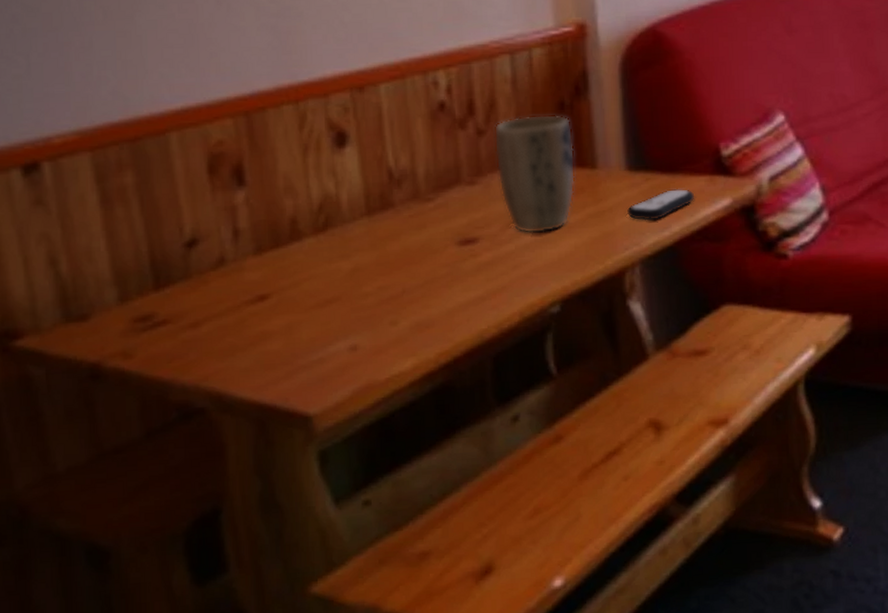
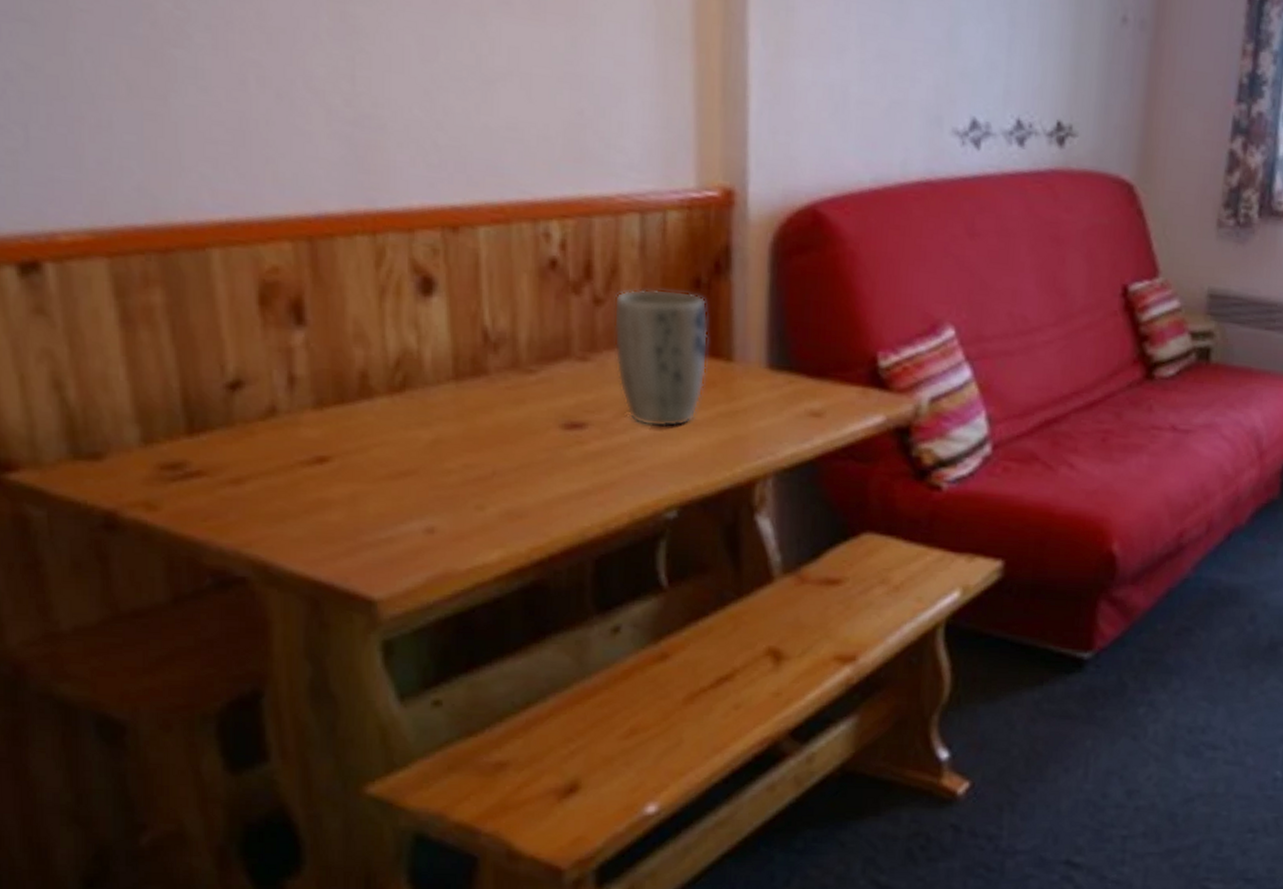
remote control: present [627,189,694,221] -> none [764,397,843,429]

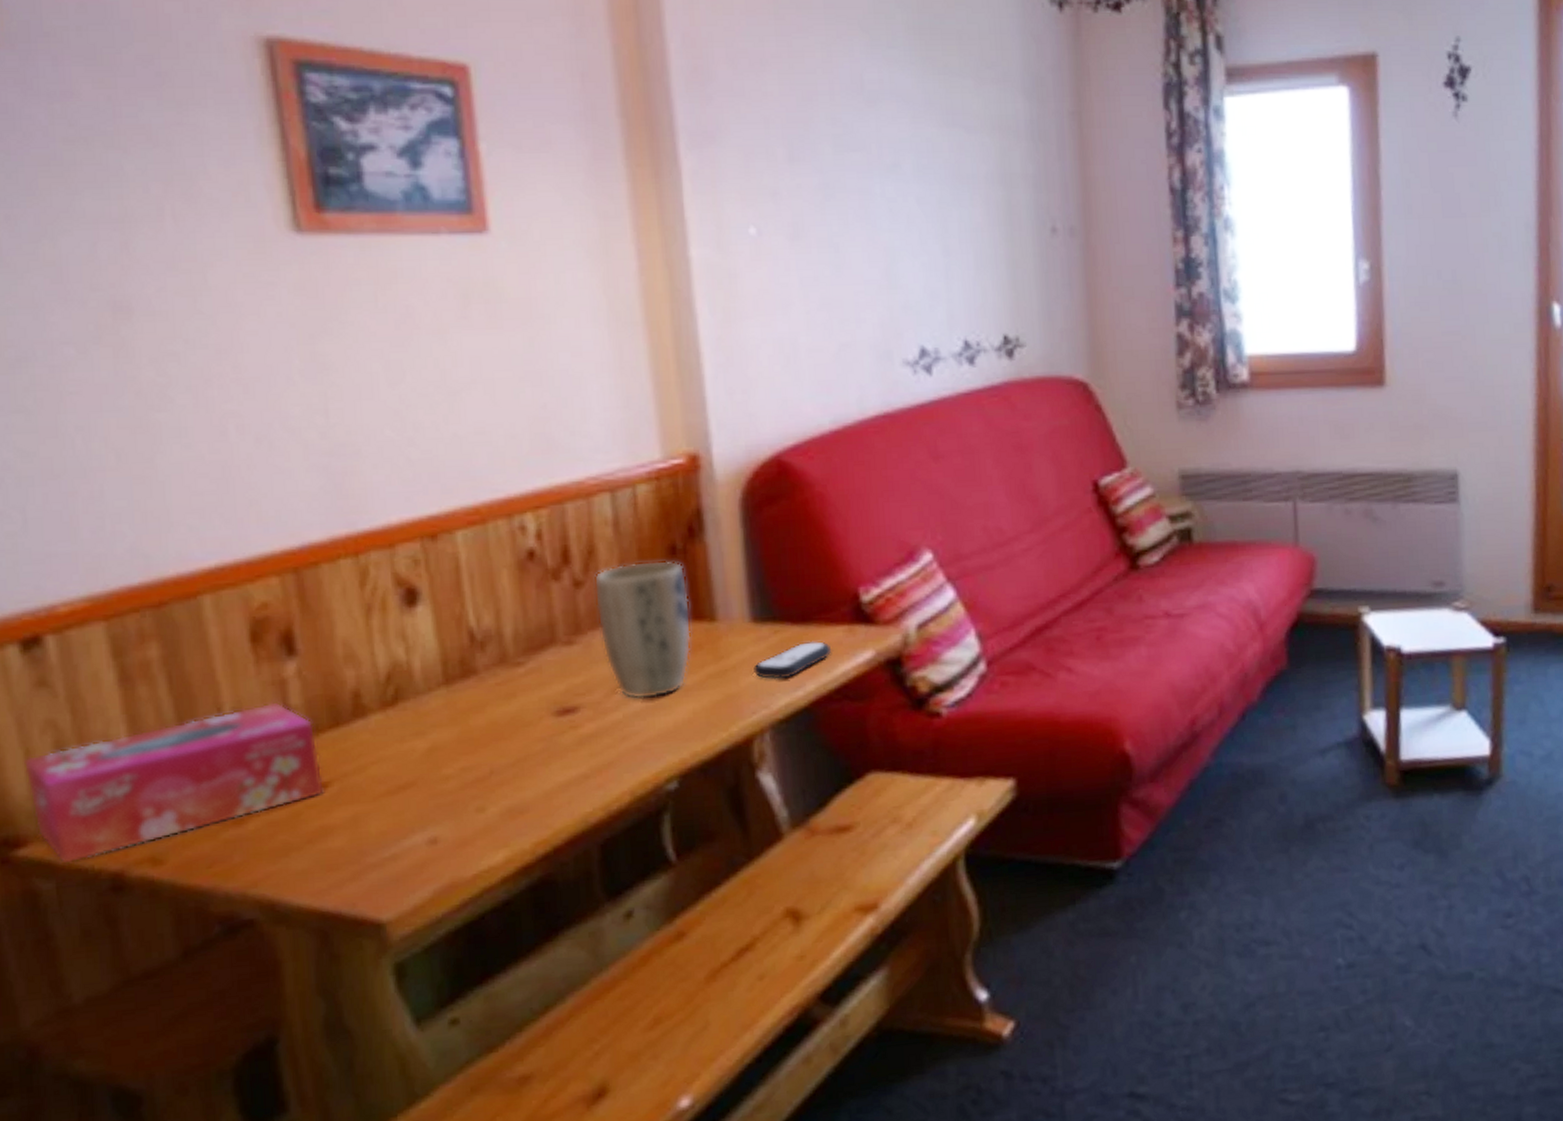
tissue box: none [17,368,326,495] -> present [23,702,325,864]
remote control: none [764,397,843,429] -> present [753,641,831,680]

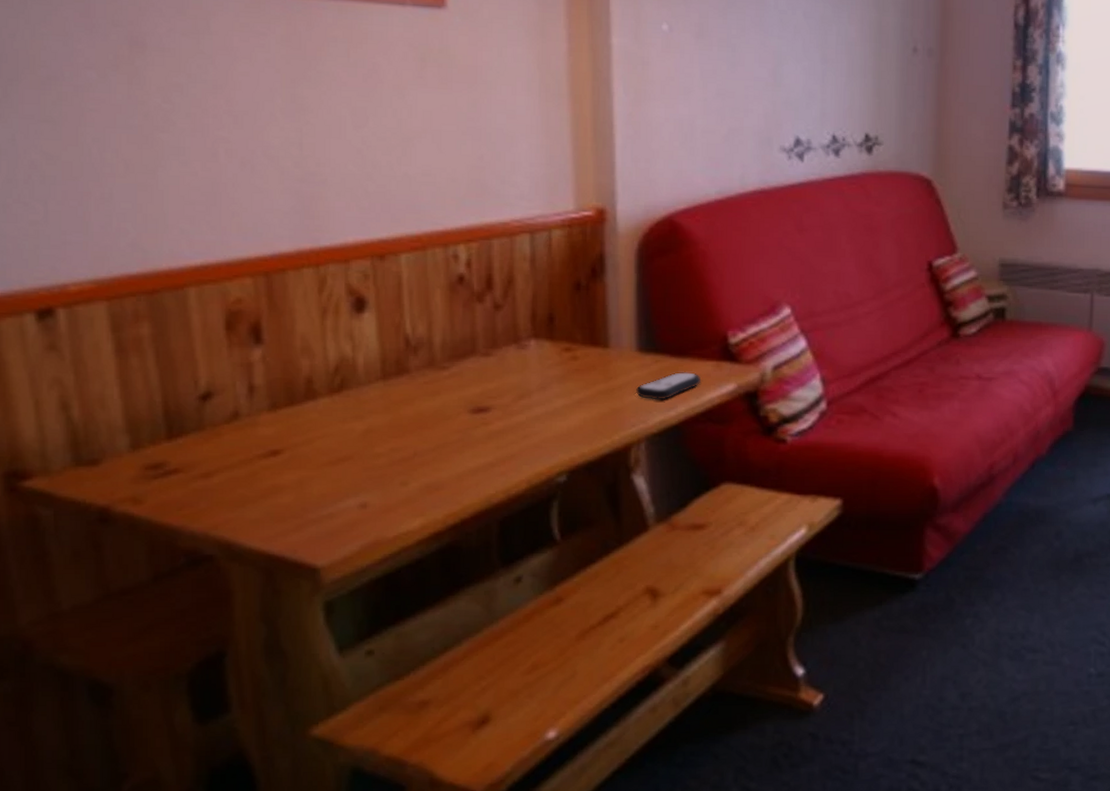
tissue box: present [23,702,325,864] -> none [33,380,278,496]
plant pot: present [593,559,692,700] -> none [510,293,588,407]

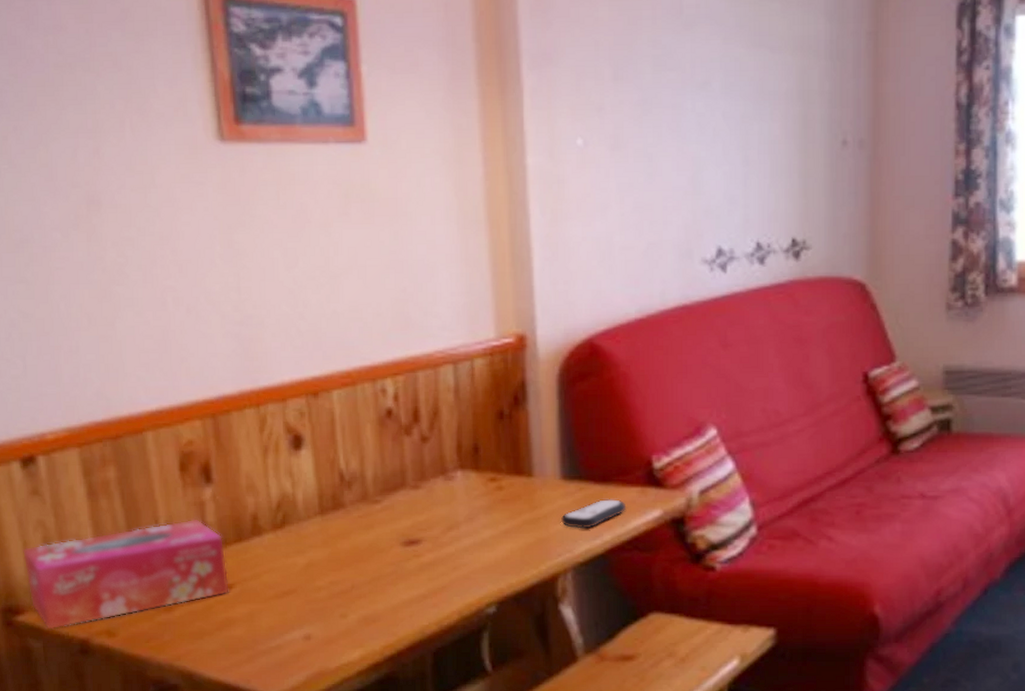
tissue box: none [33,380,278,496] -> present [22,519,230,630]

